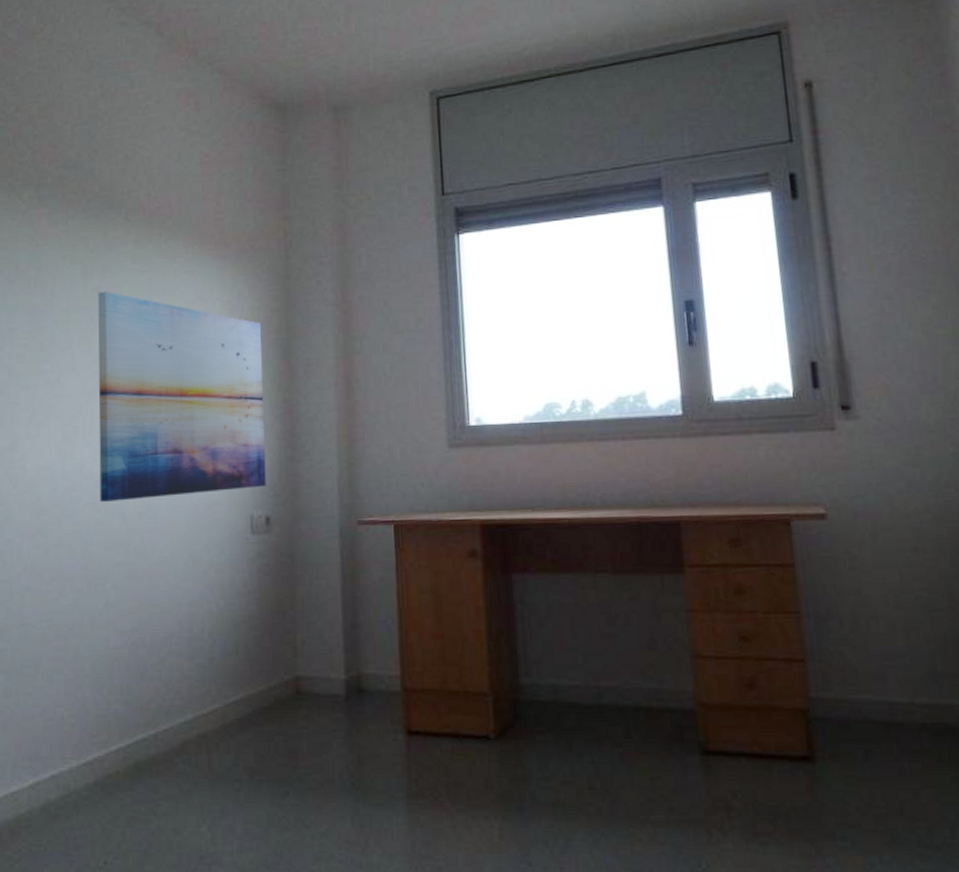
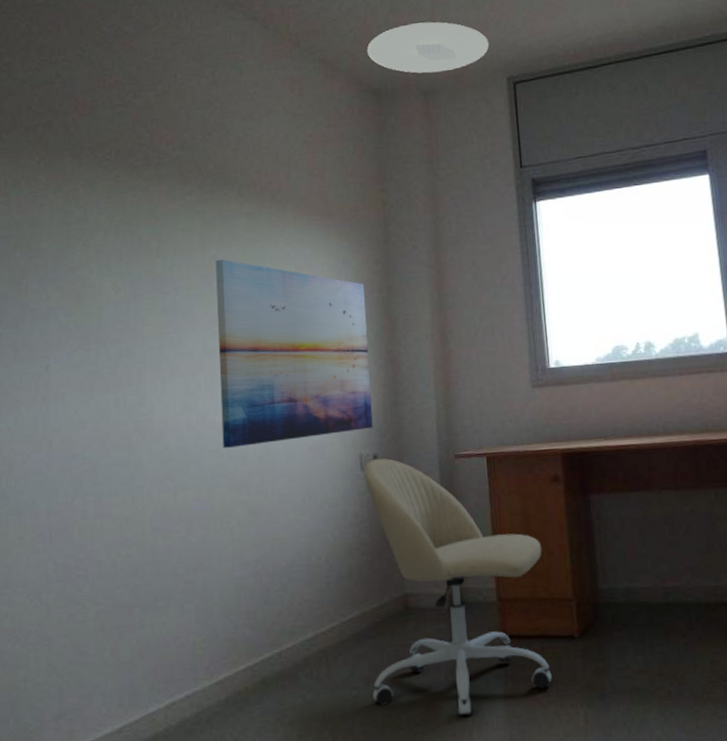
office chair: none [254,520,463,822] -> present [363,458,552,718]
ceiling light: none [271,28,410,86] -> present [366,22,489,73]

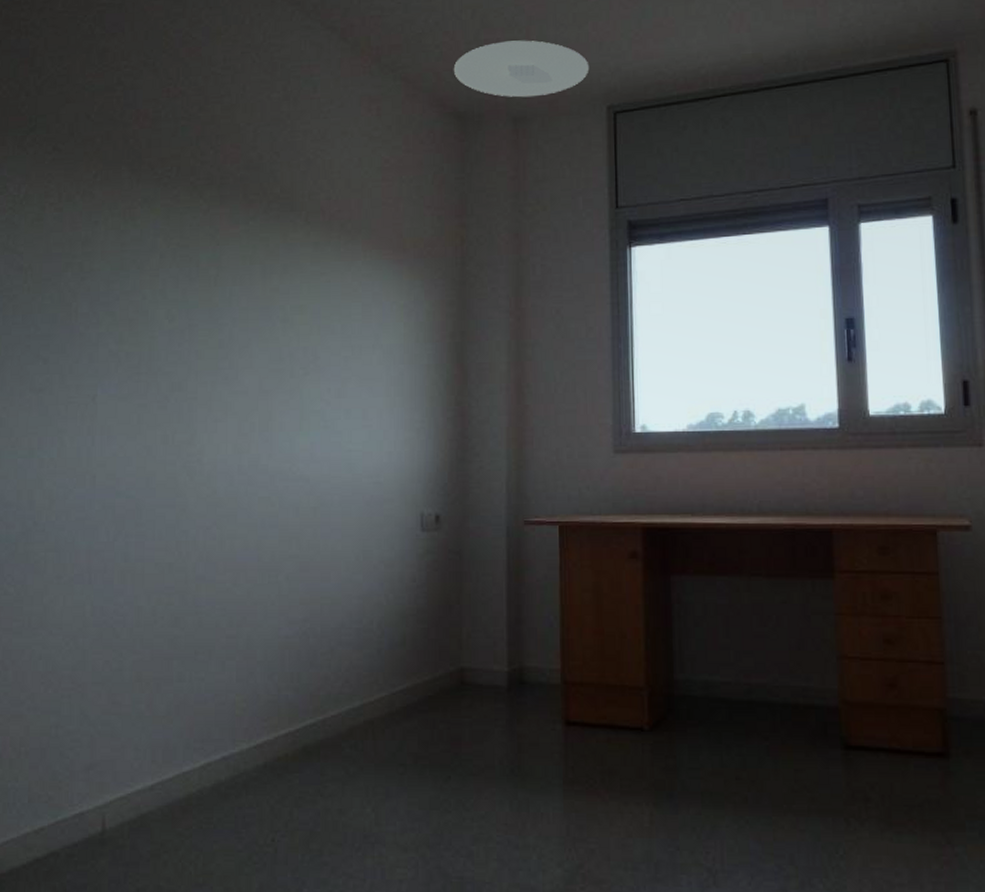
wall art: present [215,259,373,448] -> none [275,292,437,496]
office chair: present [363,458,552,718] -> none [421,519,617,806]

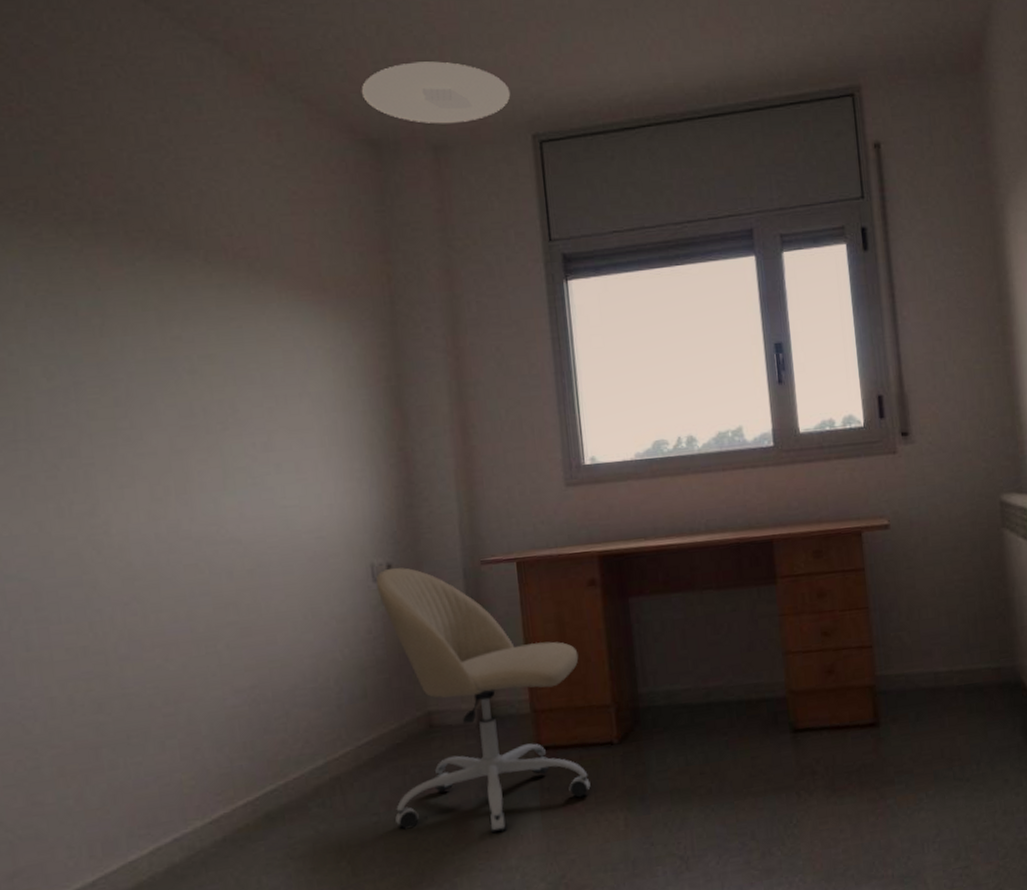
office chair: none [421,519,617,806] -> present [375,567,591,834]

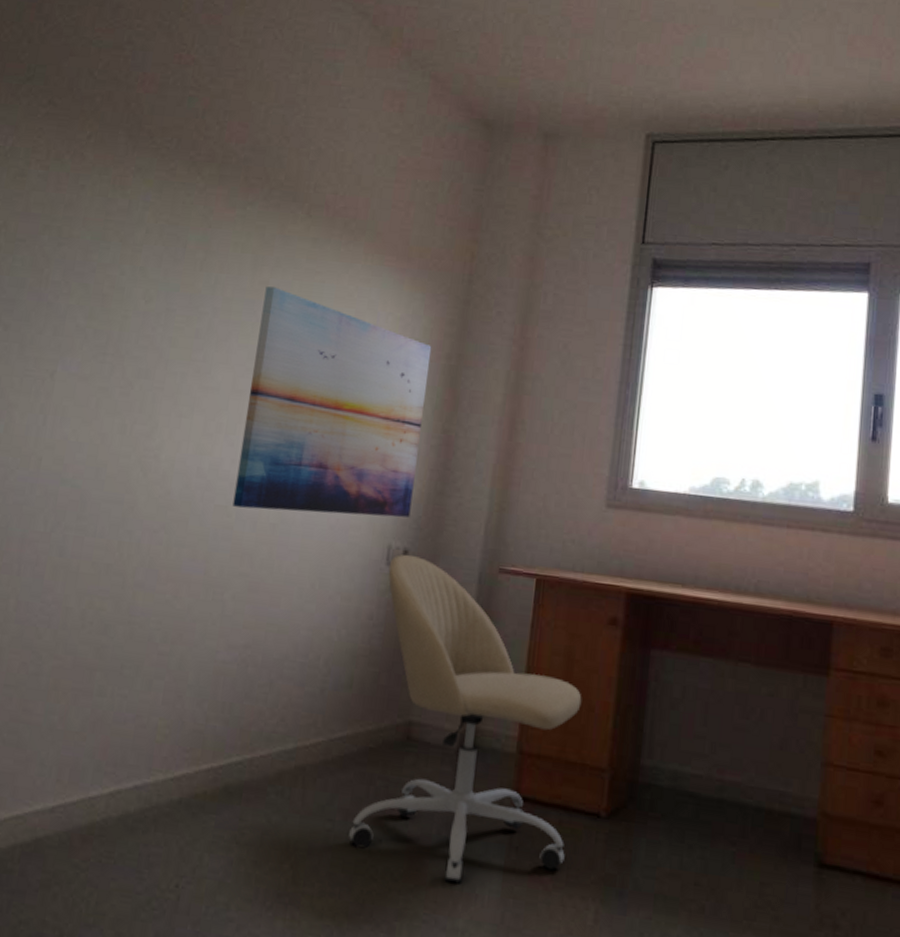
wall art: none [179,340,385,562] -> present [232,286,432,518]
ceiling light: present [361,61,511,124] -> none [487,51,633,114]

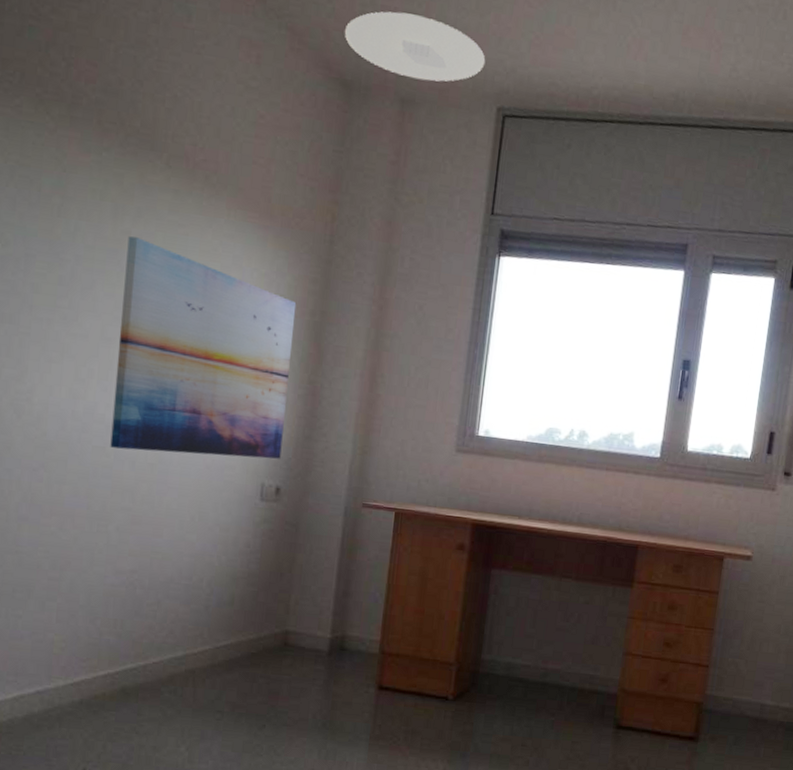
office chair: present [349,554,582,885] -> none [236,491,434,755]
ceiling light: none [487,51,633,114] -> present [344,11,486,82]

